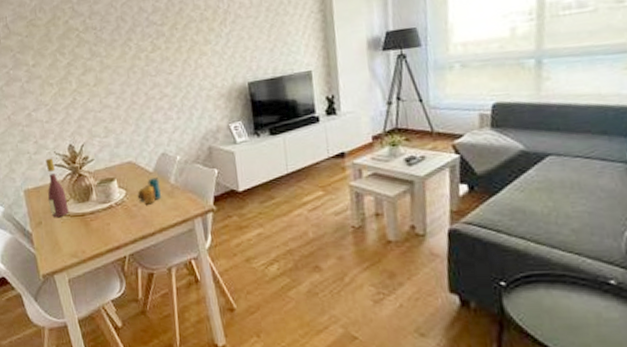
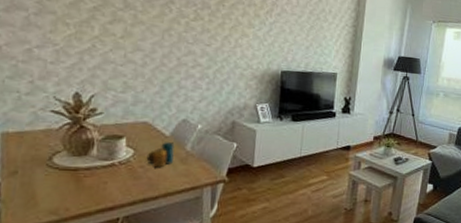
wine bottle: present [46,158,69,217] -> none [32,102,59,168]

